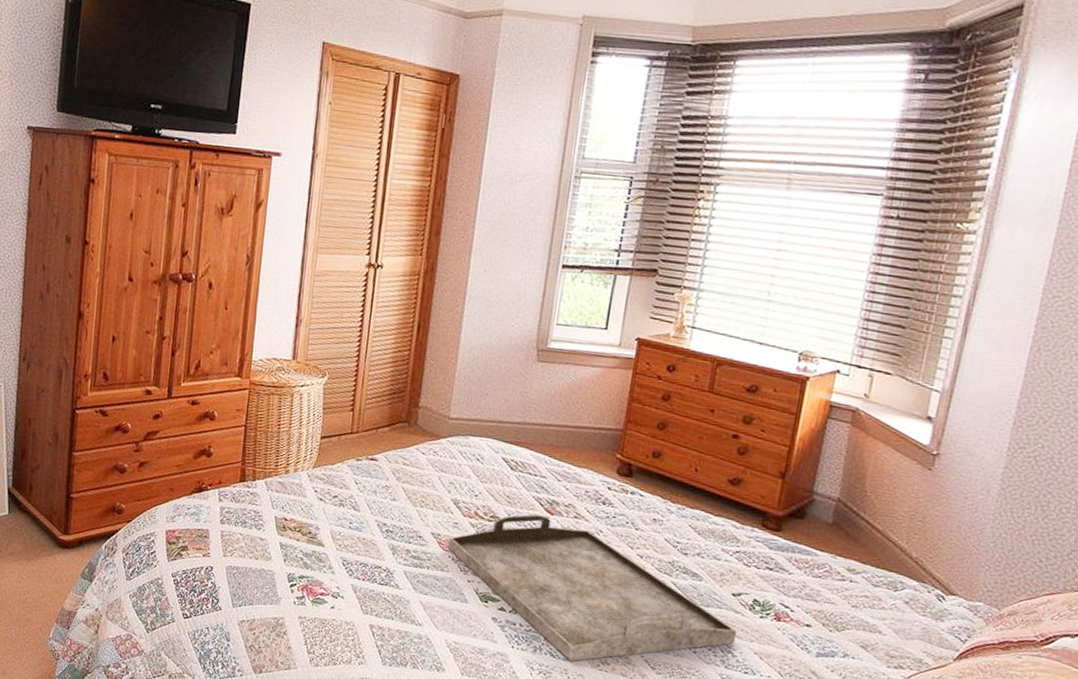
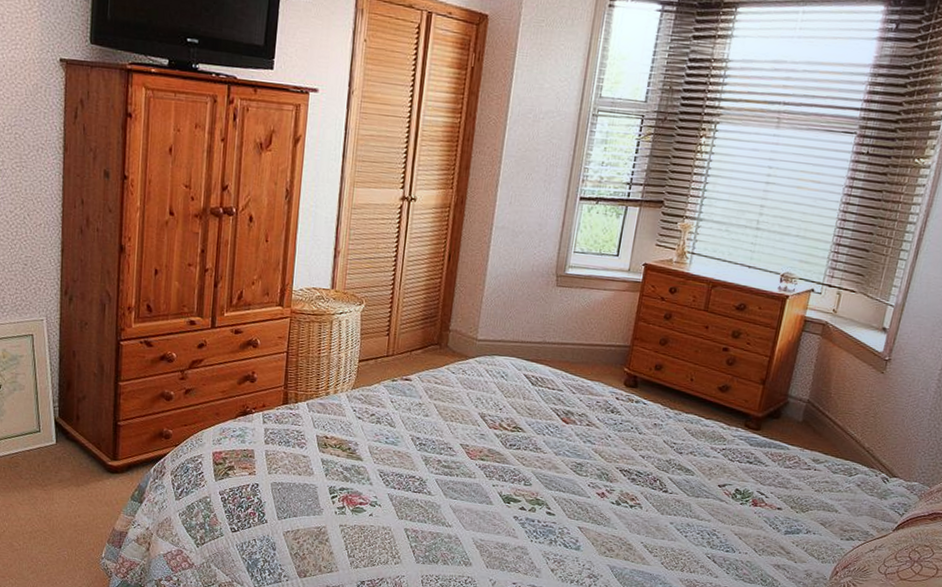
serving tray: present [448,514,737,662] -> none [475,423,721,551]

